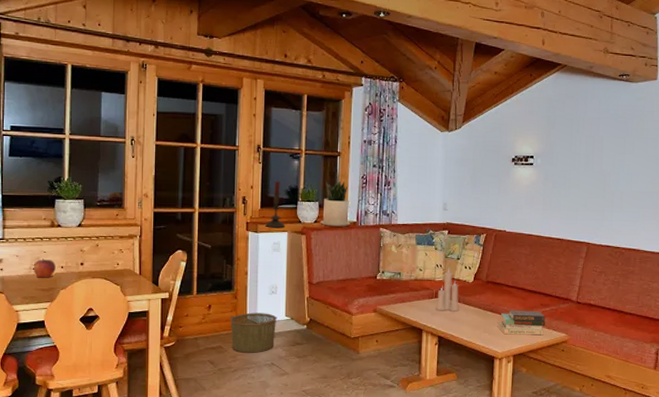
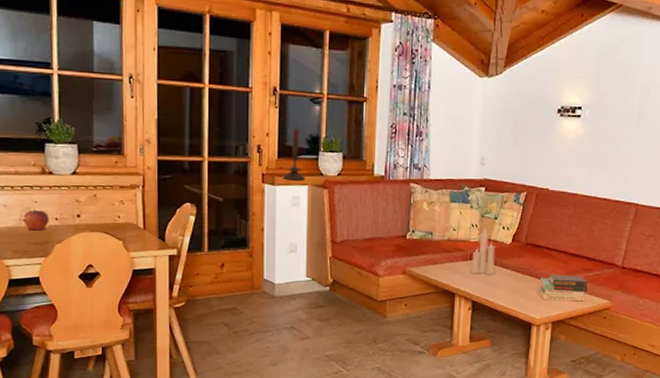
basket: present [230,312,277,353] -> none [245,272,297,316]
planter: present [320,181,351,227] -> none [344,129,378,181]

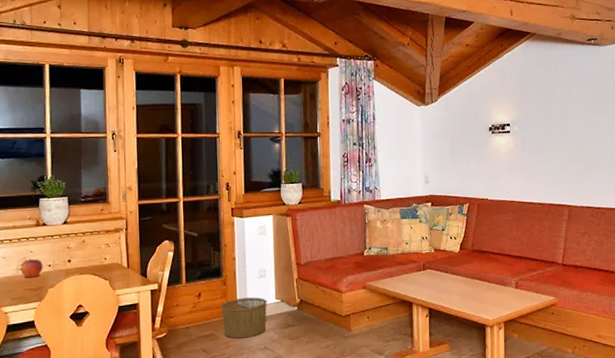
basket: none [245,272,297,316] -> present [220,297,268,339]
candle: present [283,127,305,181] -> none [250,164,270,212]
candle: present [471,228,496,275] -> none [425,240,447,283]
books: present [536,274,588,302] -> none [486,276,533,301]

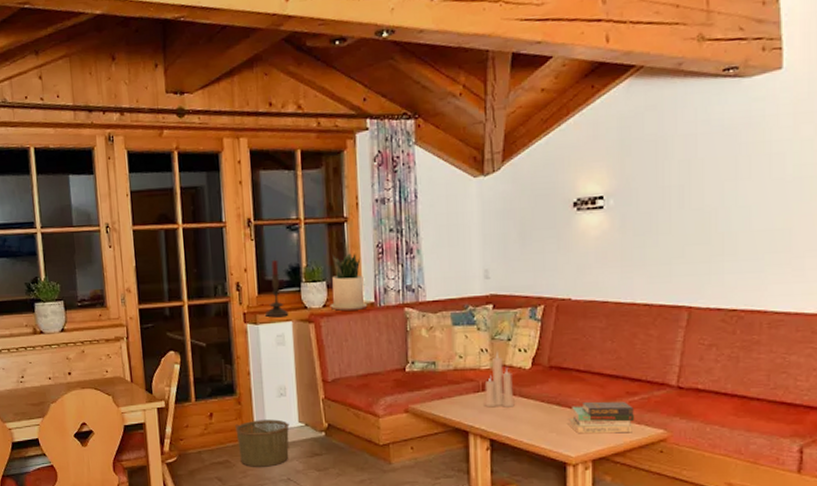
fruit: present [20,258,43,278] -> none [20,370,44,392]
candle: none [250,164,270,212] -> present [265,259,289,318]
planter: none [304,161,335,207] -> present [330,253,368,311]
candle: none [425,240,447,283] -> present [484,352,515,408]
books: none [486,276,533,301] -> present [568,401,634,434]

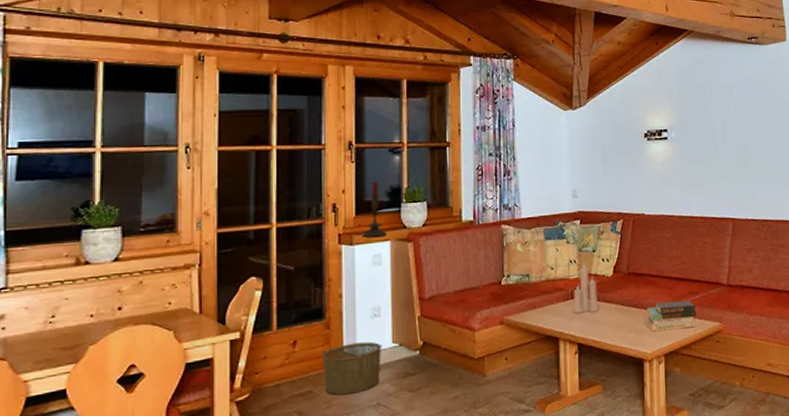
planter: present [330,253,368,311] -> none [429,175,467,229]

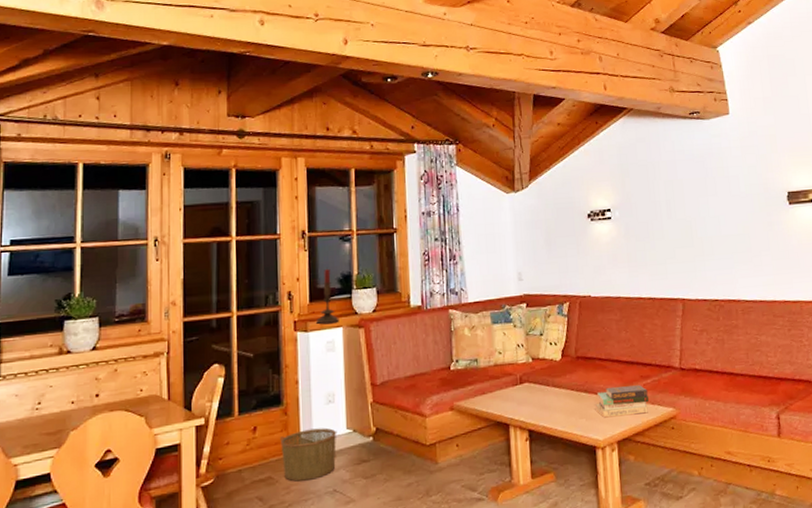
candle: present [573,263,599,314] -> none [521,347,549,400]

